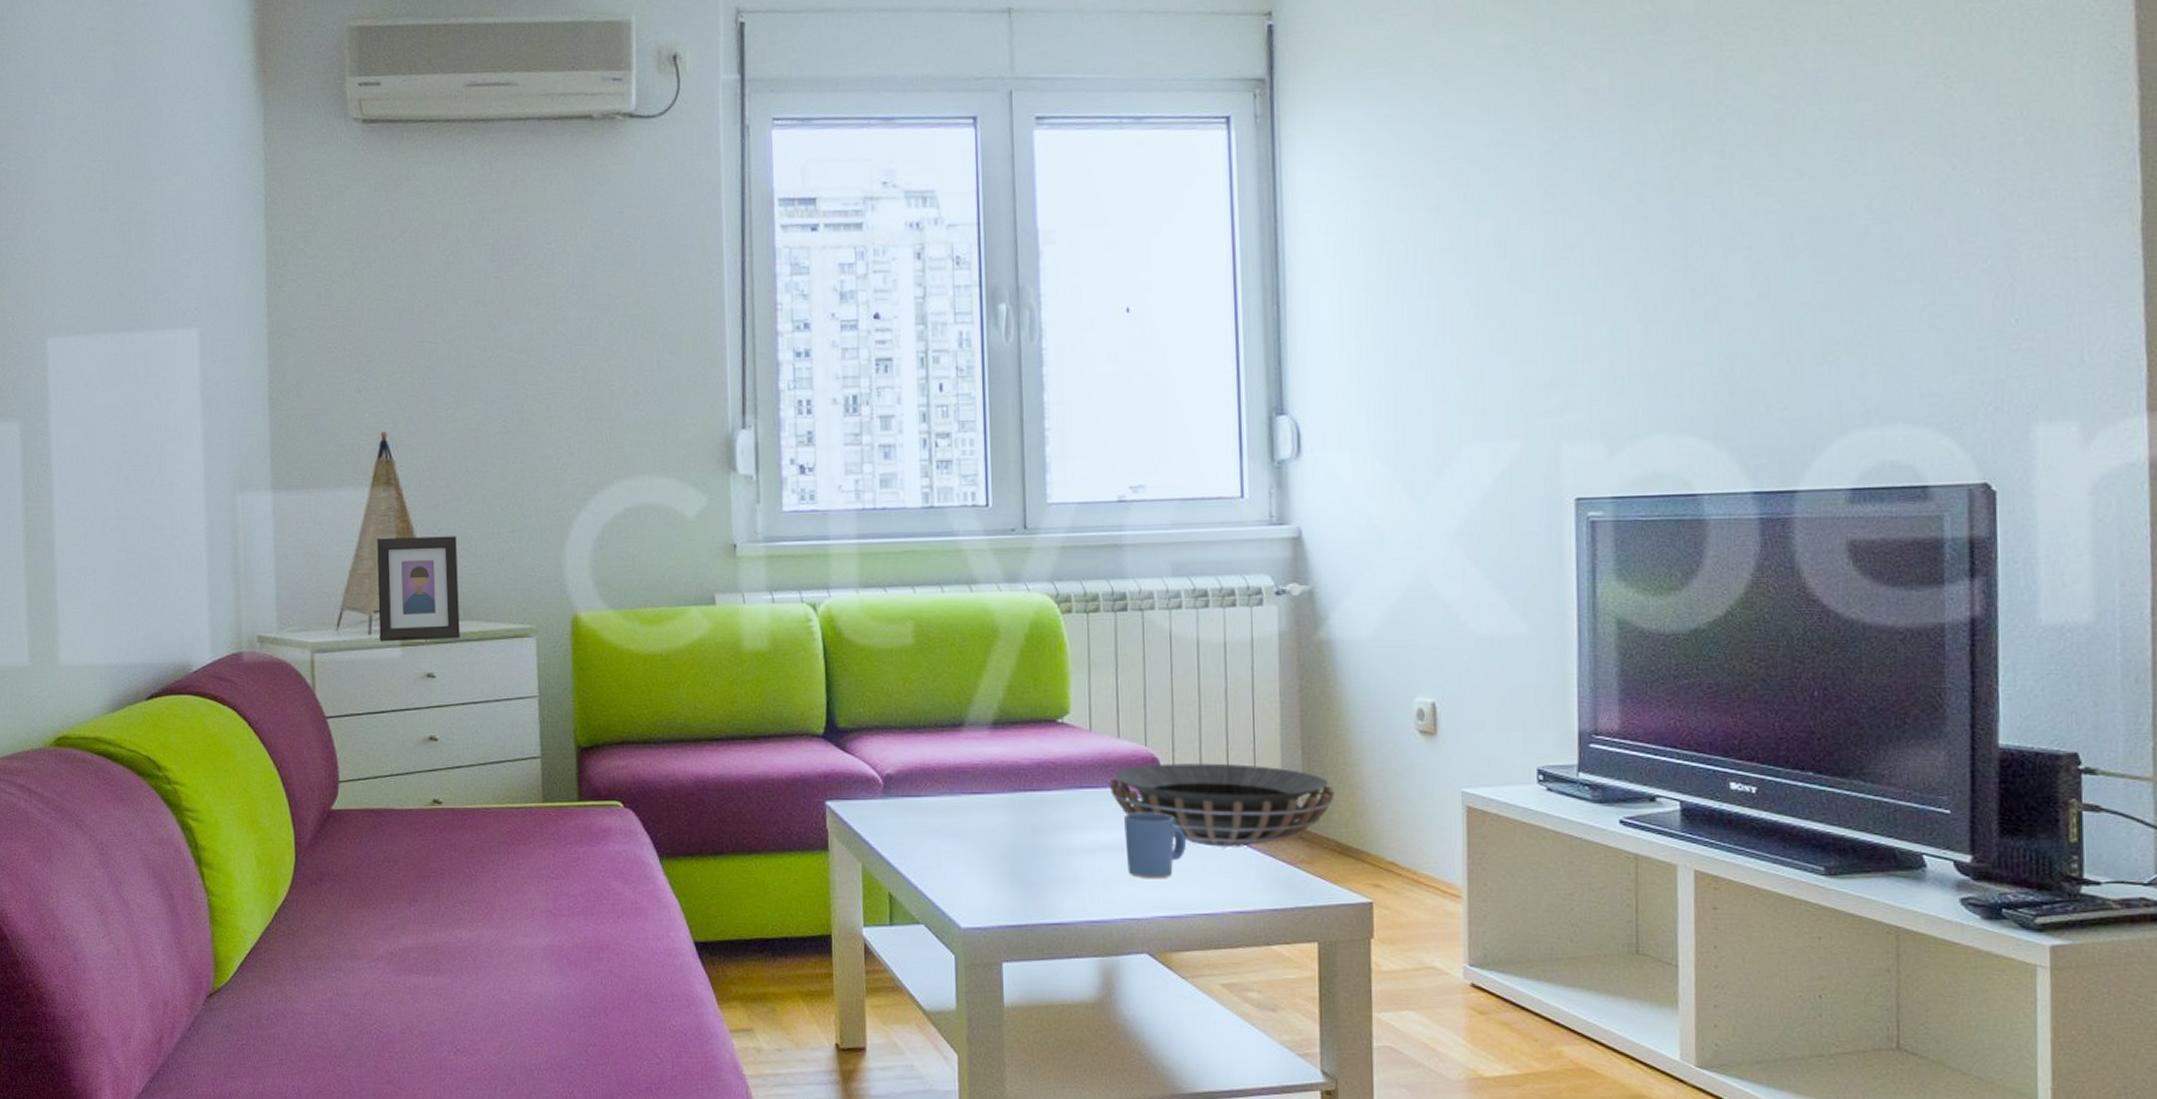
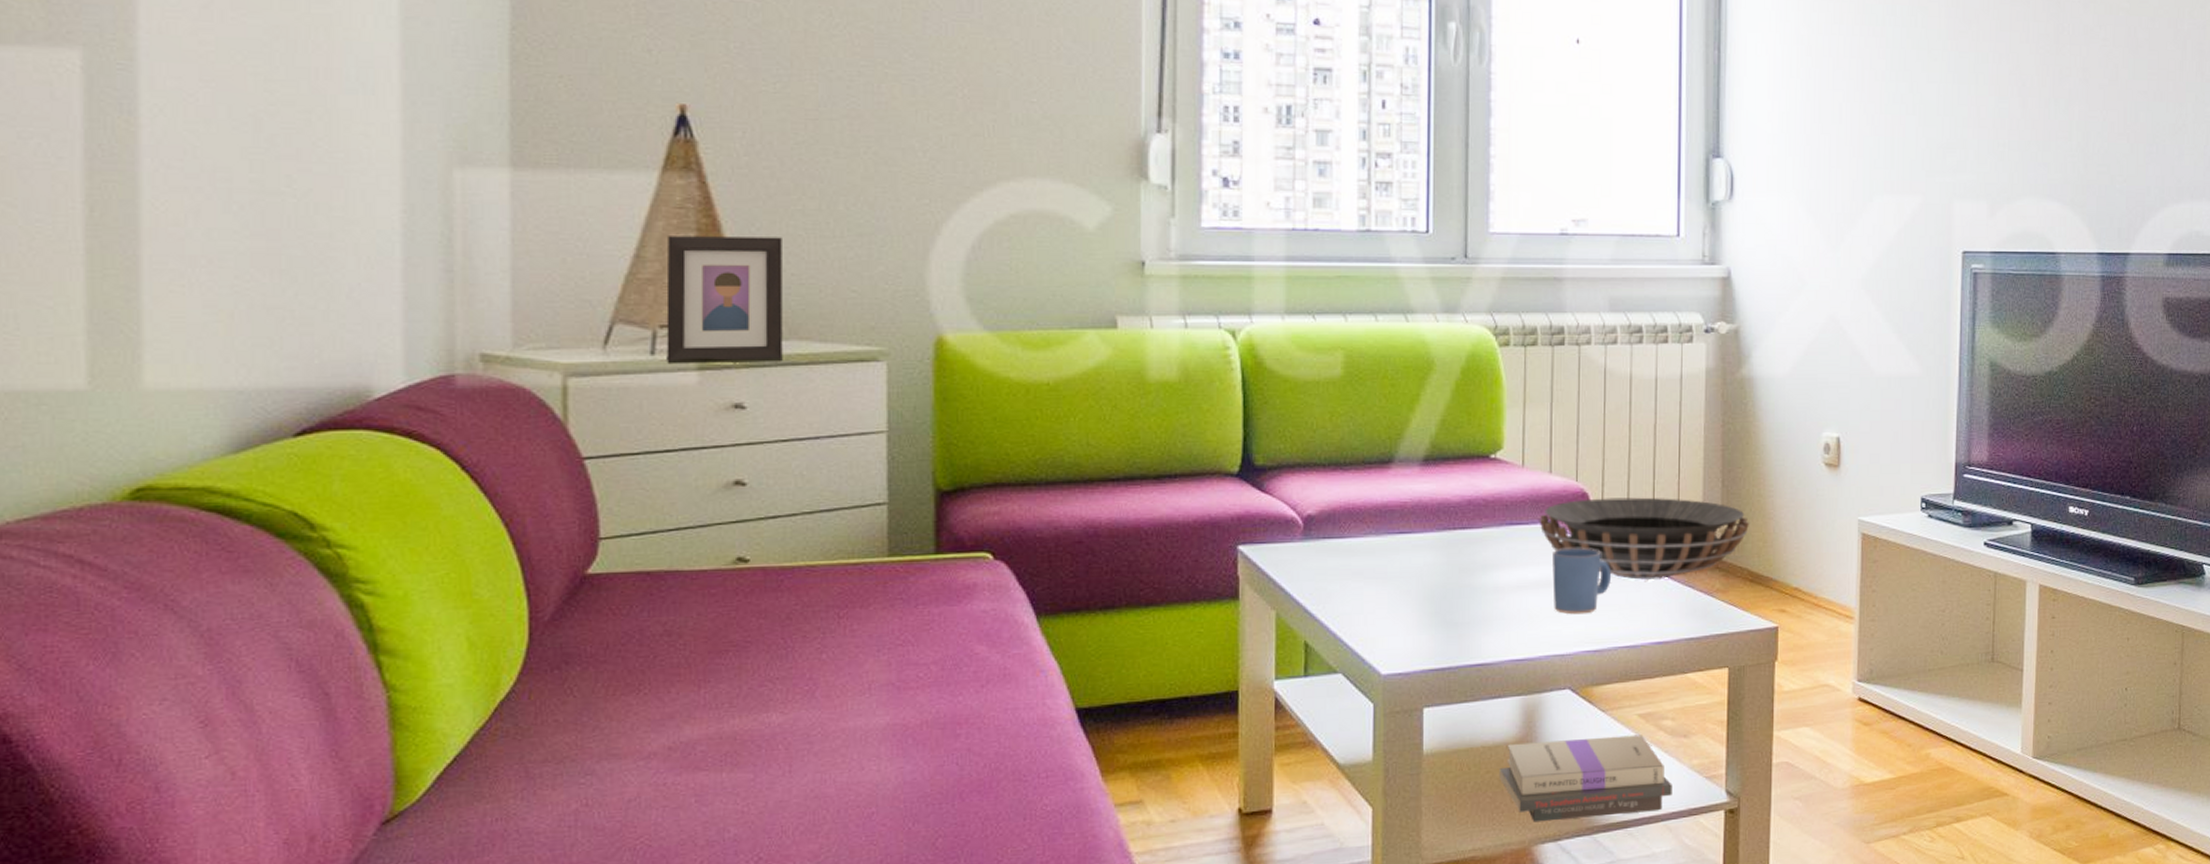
books: none [1079,1004,1262,1085] -> present [1499,734,1672,823]

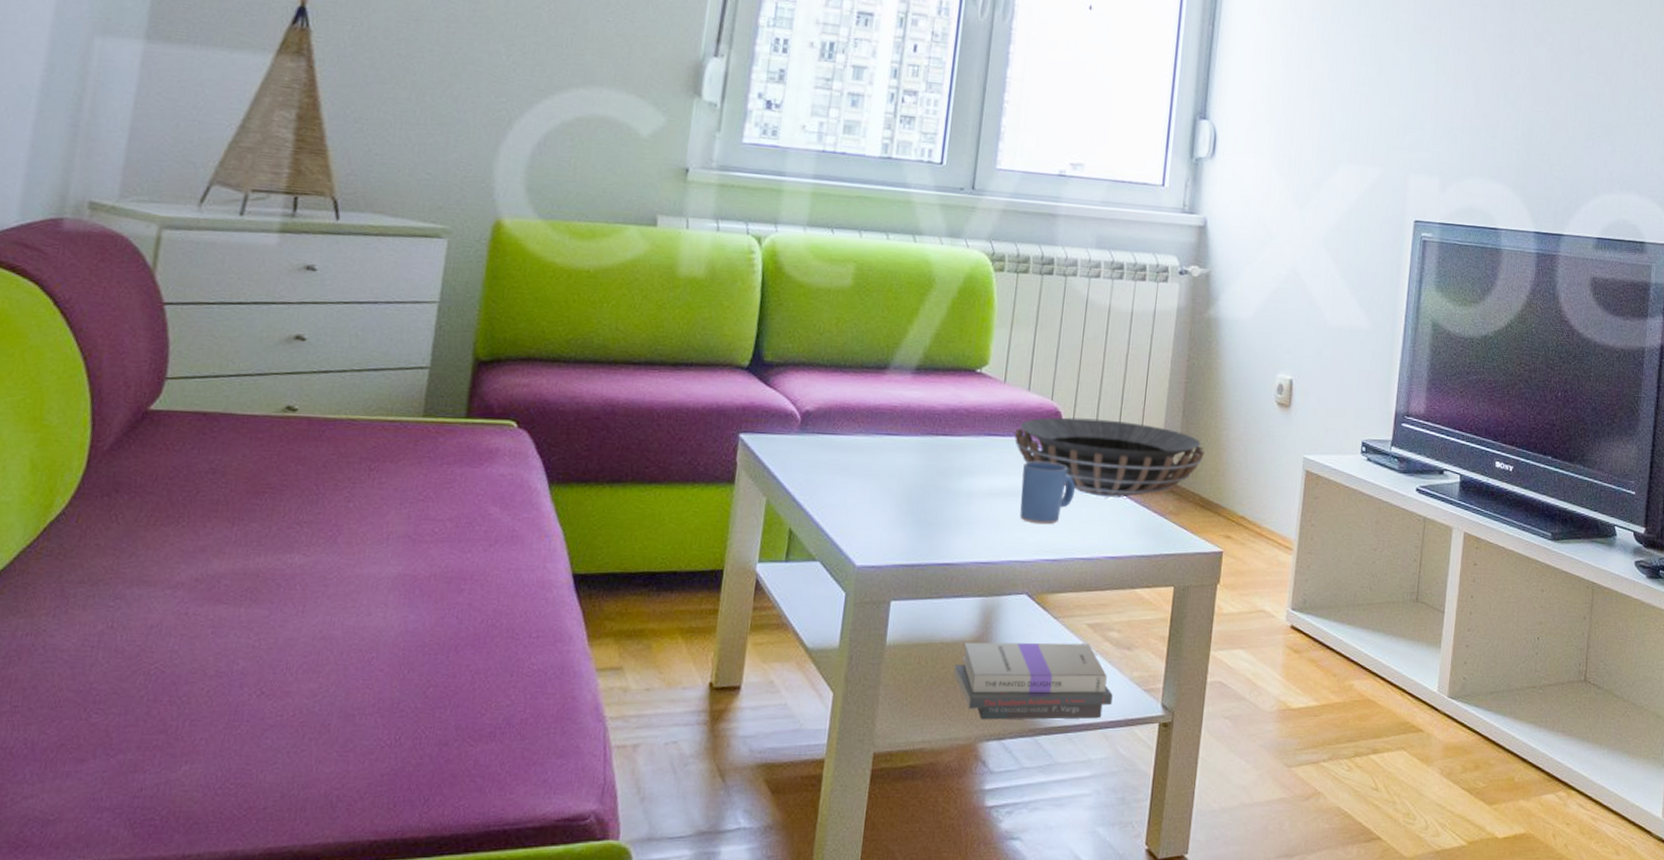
picture frame: present [666,236,783,365] -> none [253,111,372,232]

